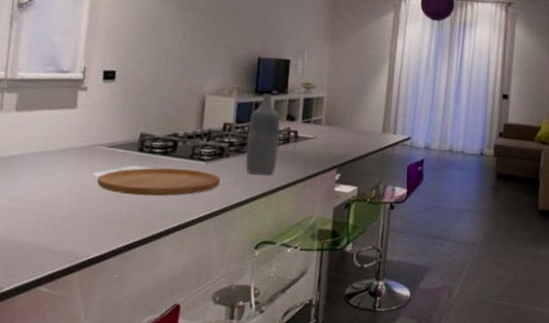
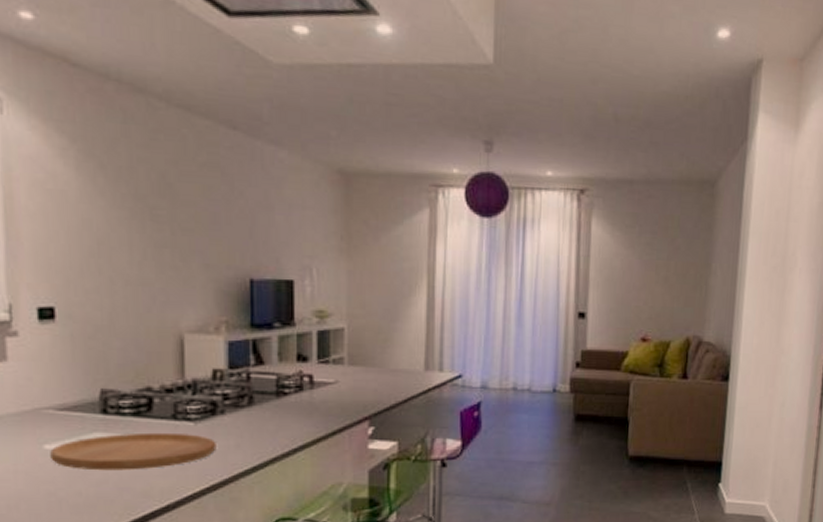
bottle: present [245,93,281,175] -> none [246,327,291,434]

